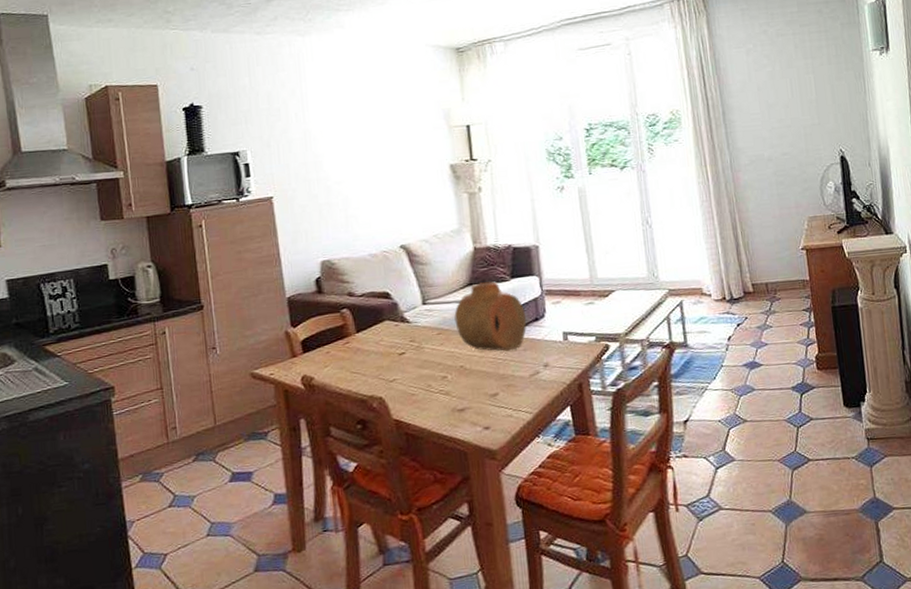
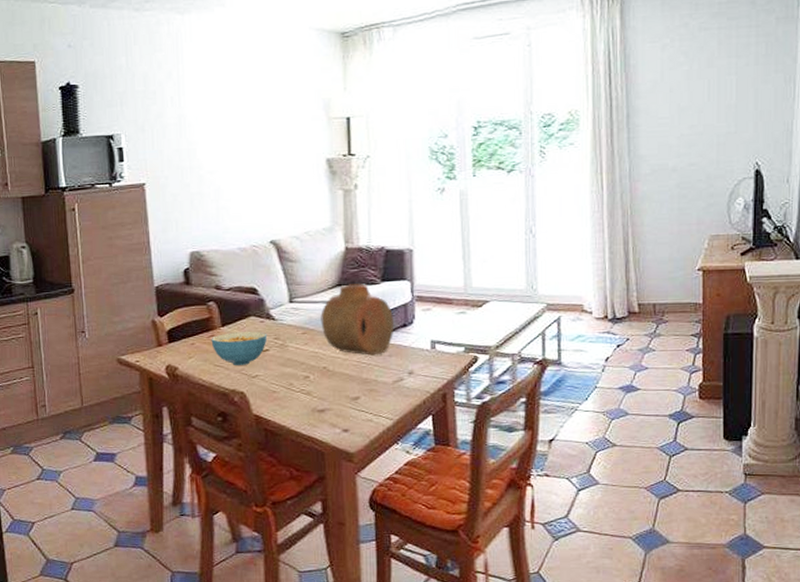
cereal bowl: none [346,335,403,372] -> present [211,332,268,366]

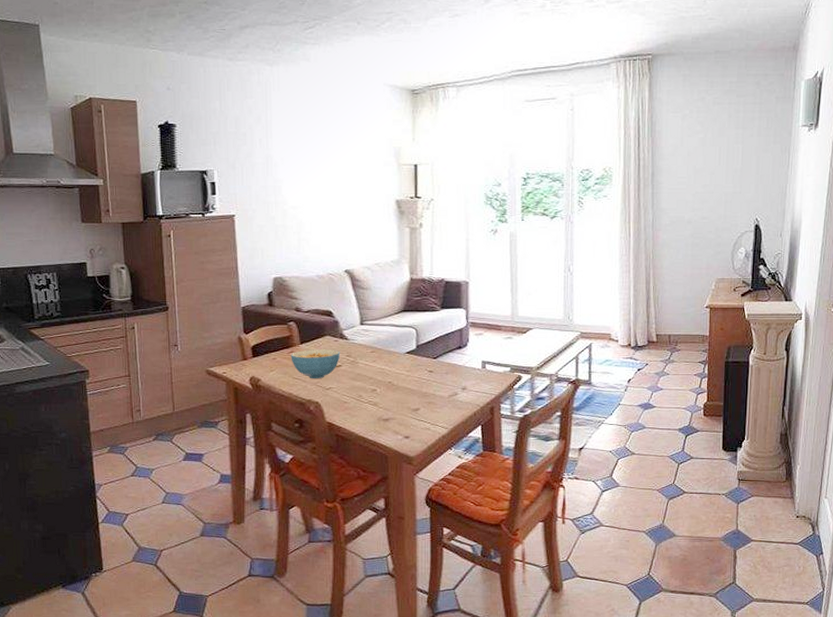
vase: present [320,284,394,356] -> none [387,310,451,373]

